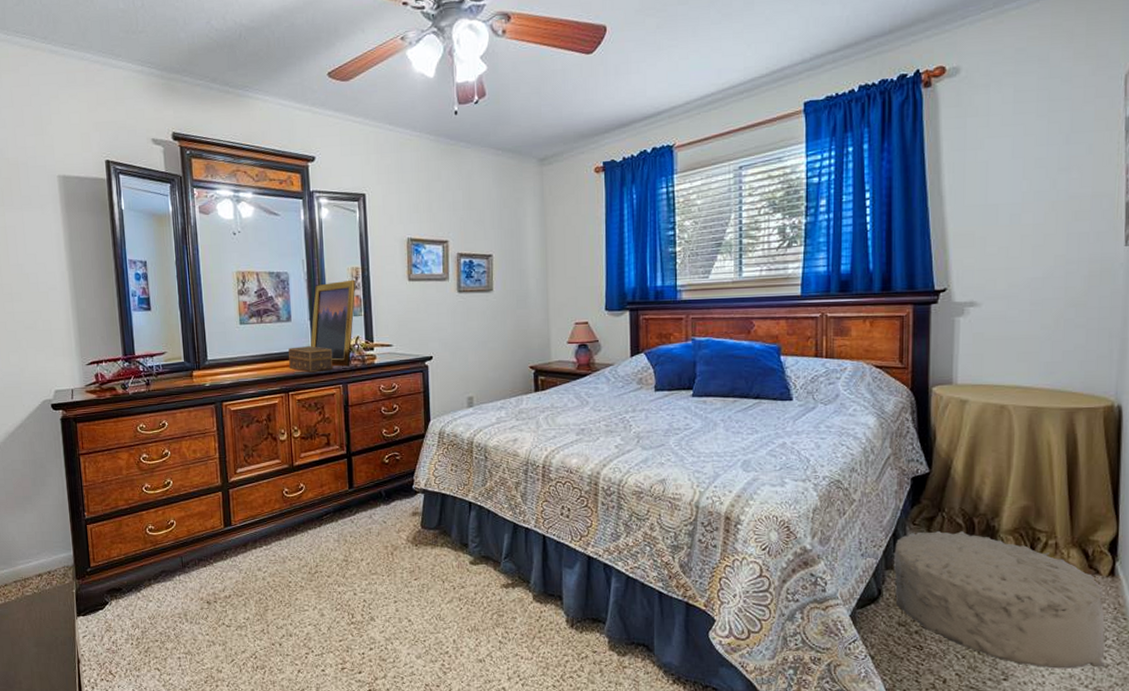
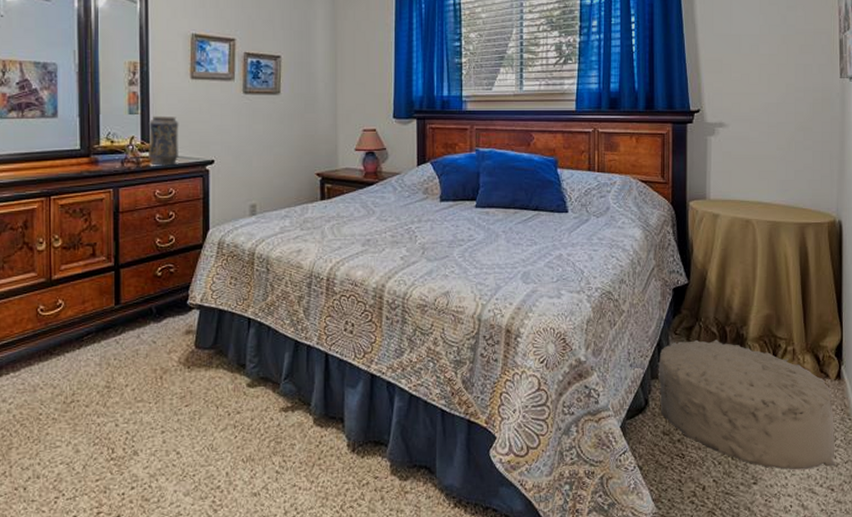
decorative box: present [288,346,333,373] -> none [53,145,102,175]
picture frame: present [310,279,356,367] -> none [79,74,133,169]
decorative vase: none [371,316,401,363] -> present [148,116,179,166]

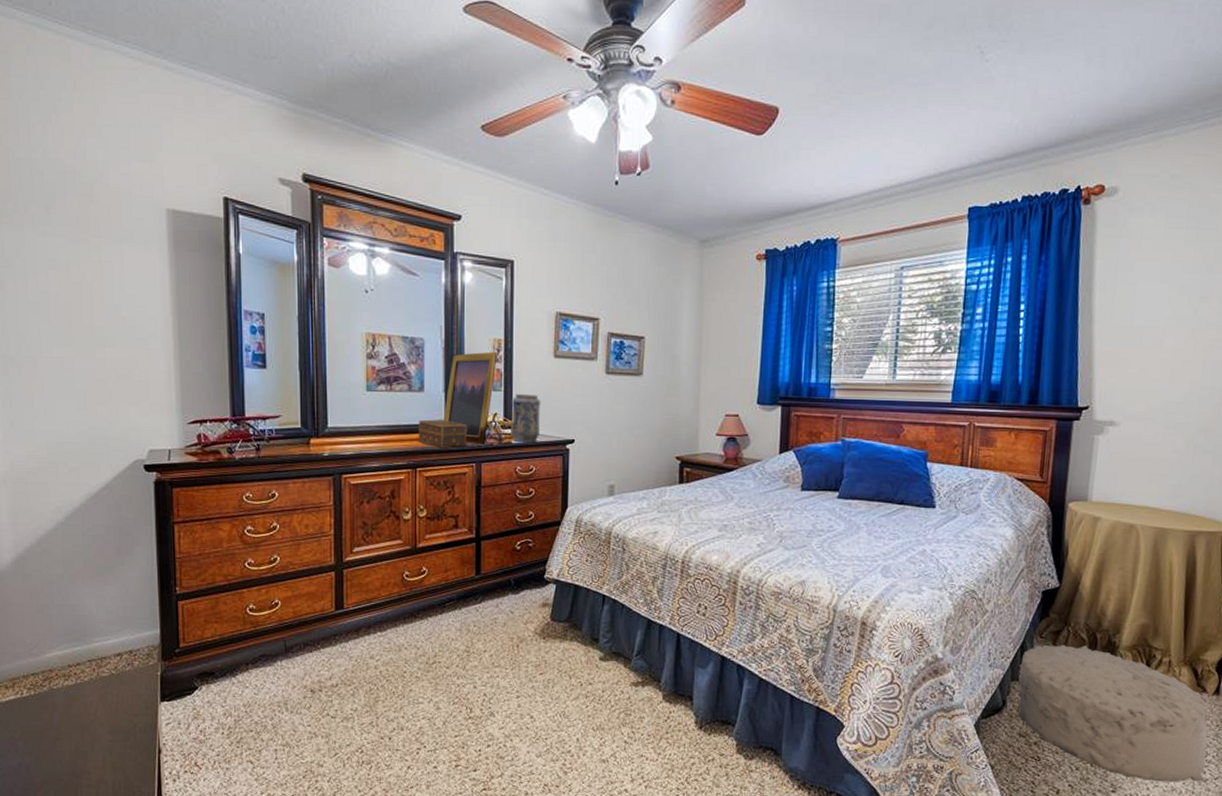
decorative box: none [53,145,102,175] -> present [419,419,466,449]
picture frame: none [79,74,133,169] -> present [444,351,497,445]

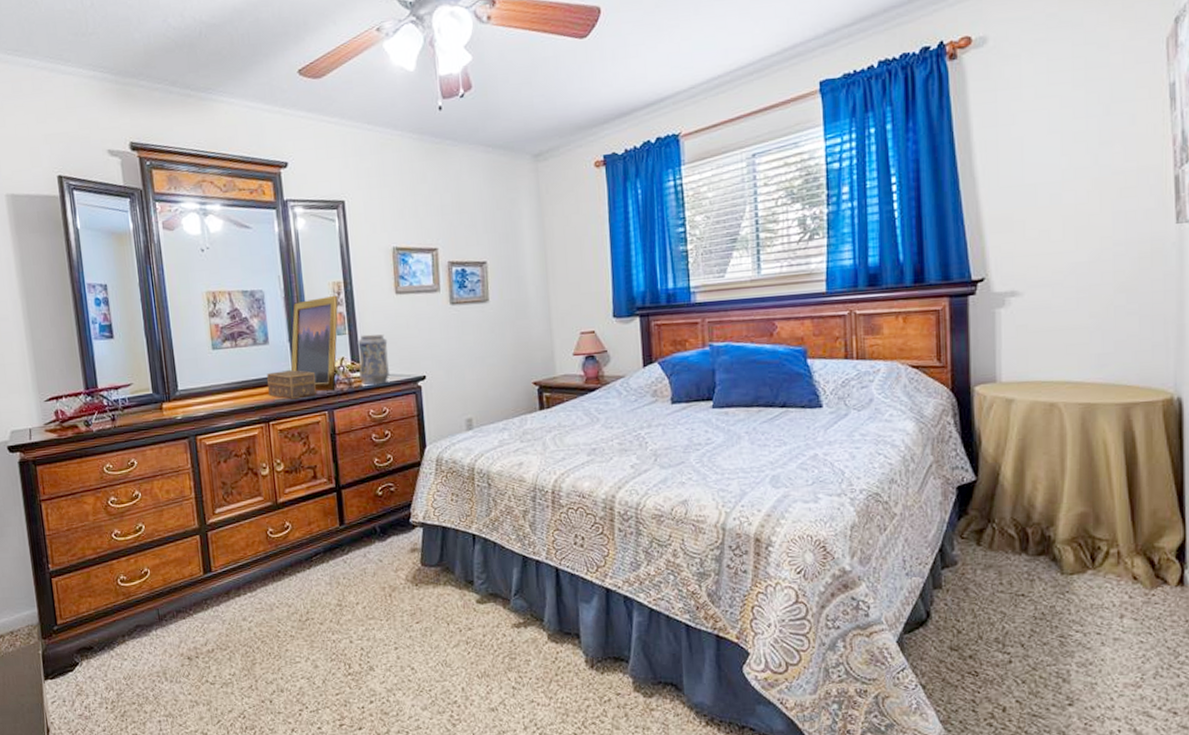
pouf: present [1018,644,1208,782] -> none [942,543,1178,690]

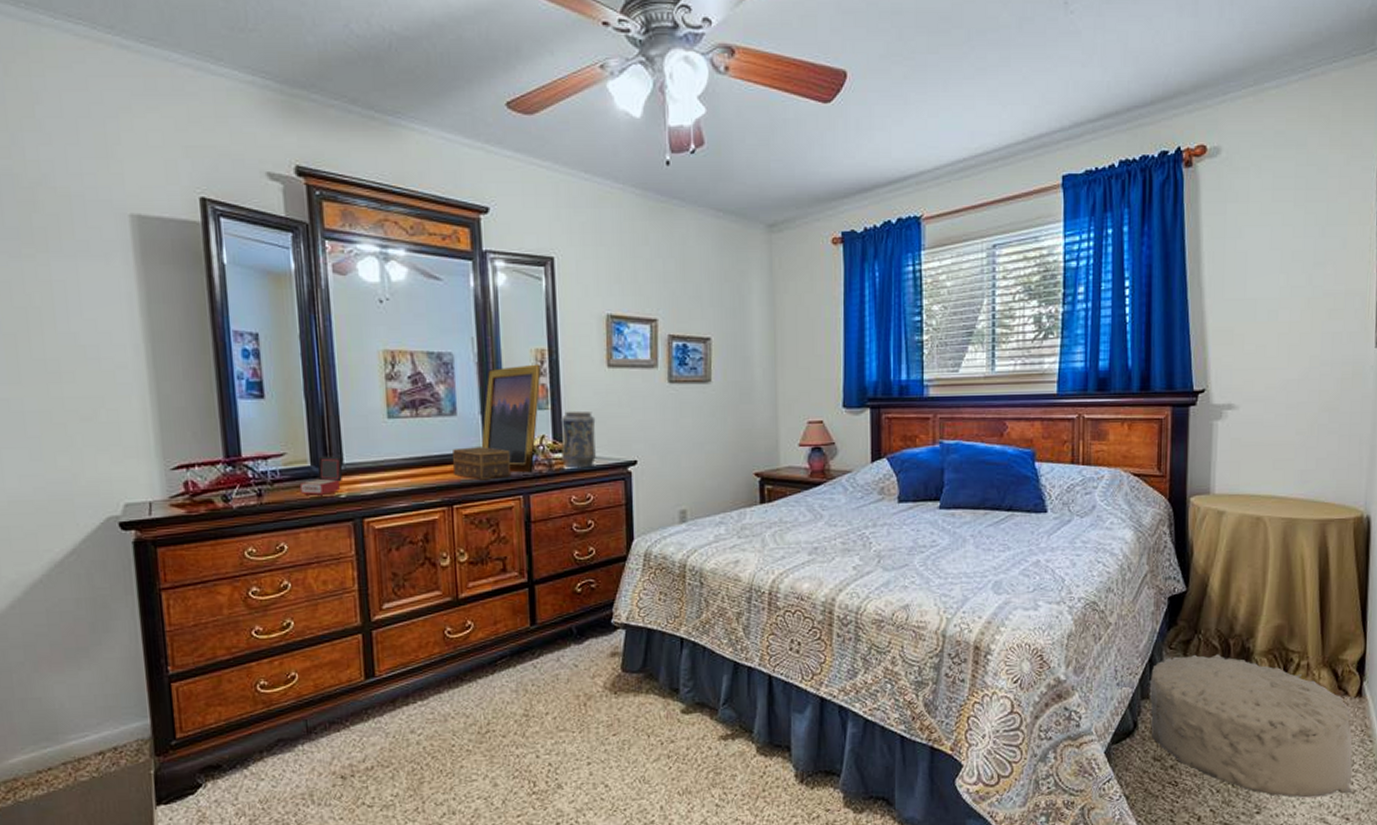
jewelry box: none [144,384,178,420] -> present [299,456,343,498]
pouf: none [942,543,1178,690] -> present [1150,654,1353,798]

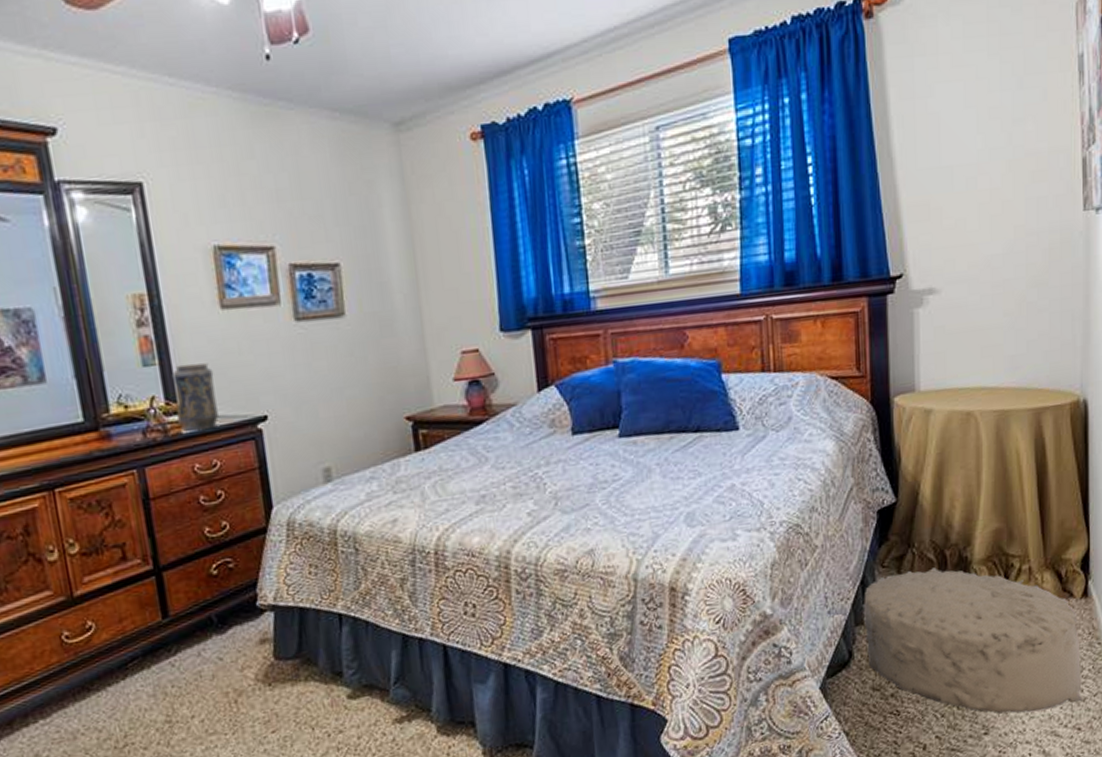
decorative box: present [453,447,510,481] -> none [46,416,119,457]
picture frame: present [482,364,541,473] -> none [77,312,146,444]

